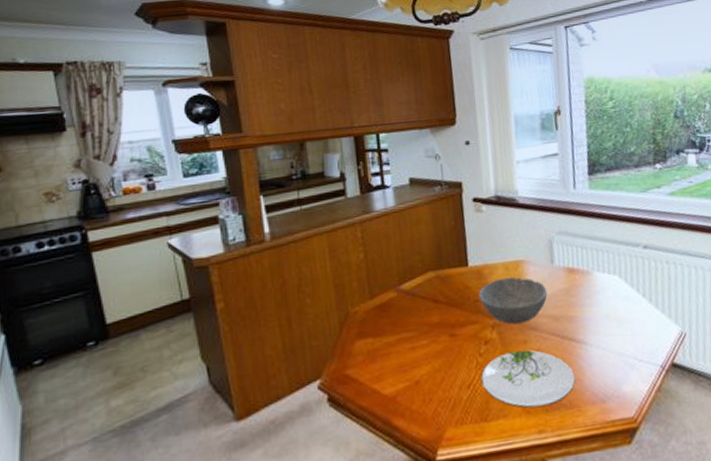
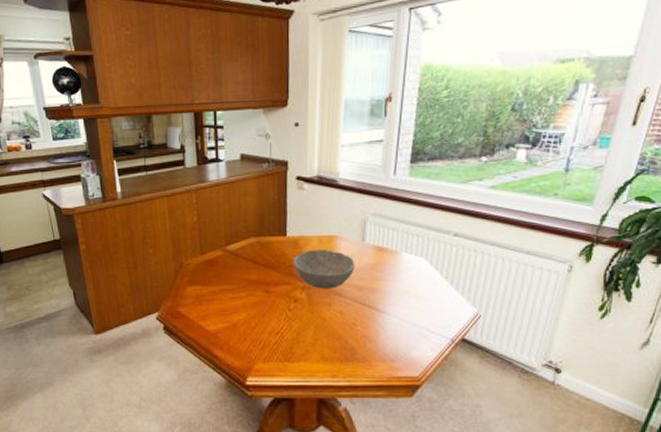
plate: present [481,350,576,408] -> none [288,311,370,358]

